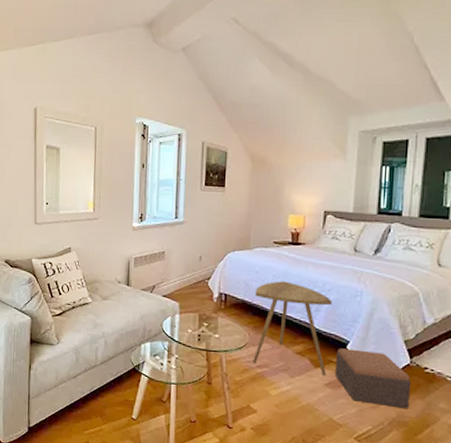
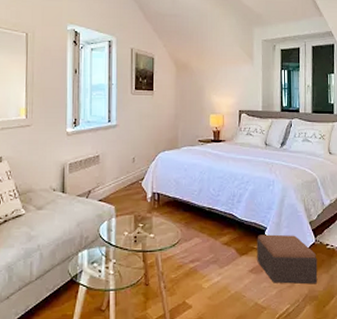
side table: present [253,281,333,375] -> none [184,177,251,262]

